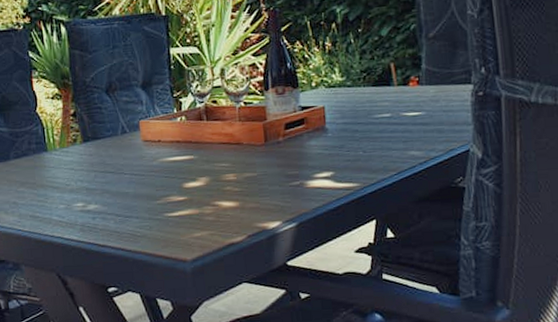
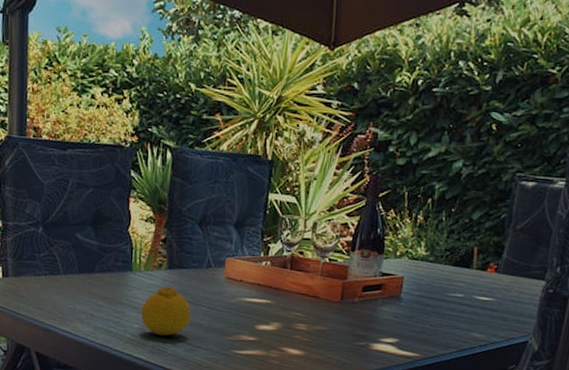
fruit: none [63,160,116,212] -> present [140,286,192,336]

